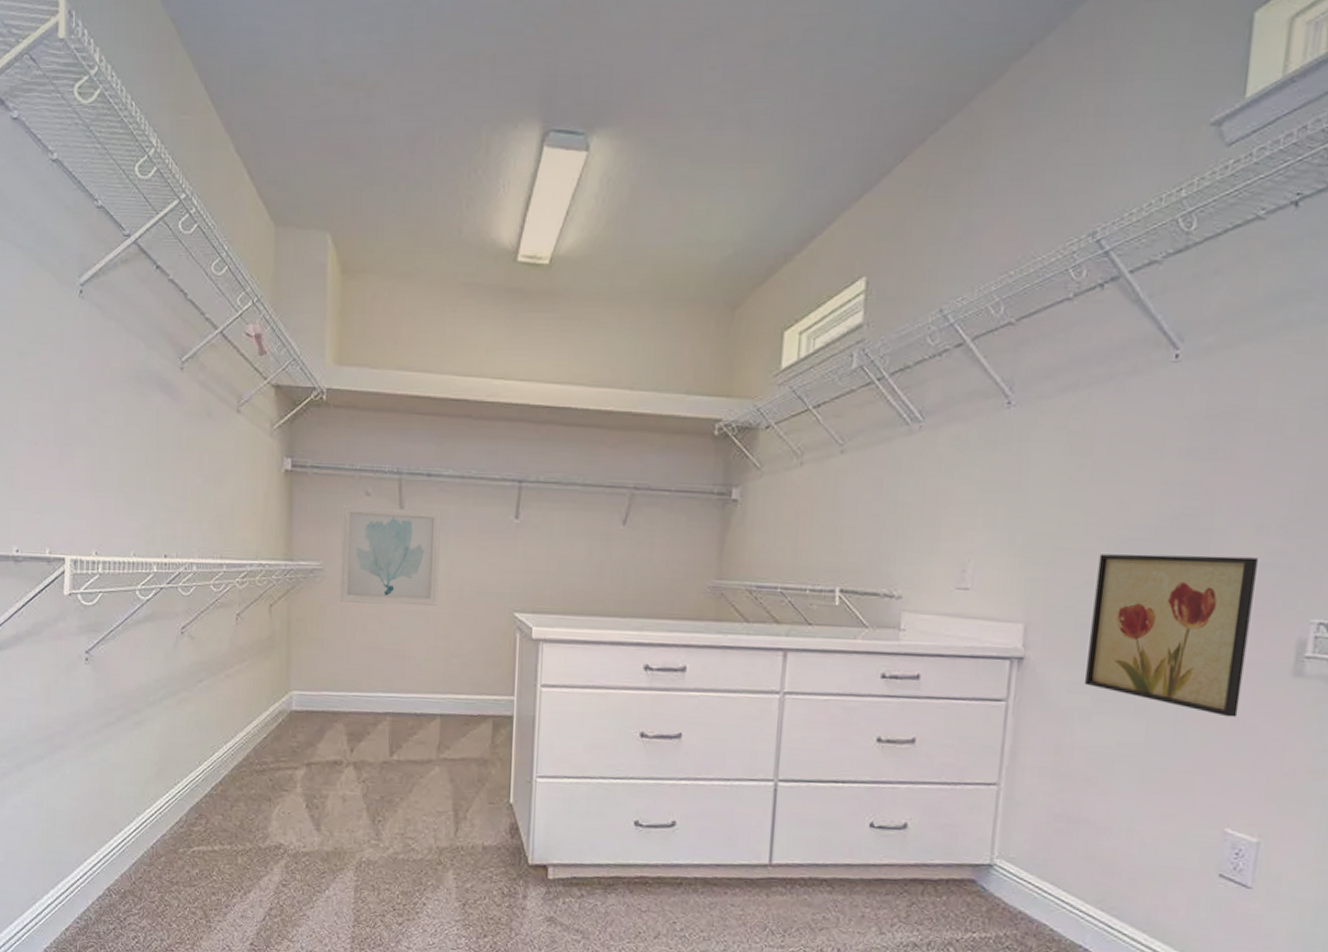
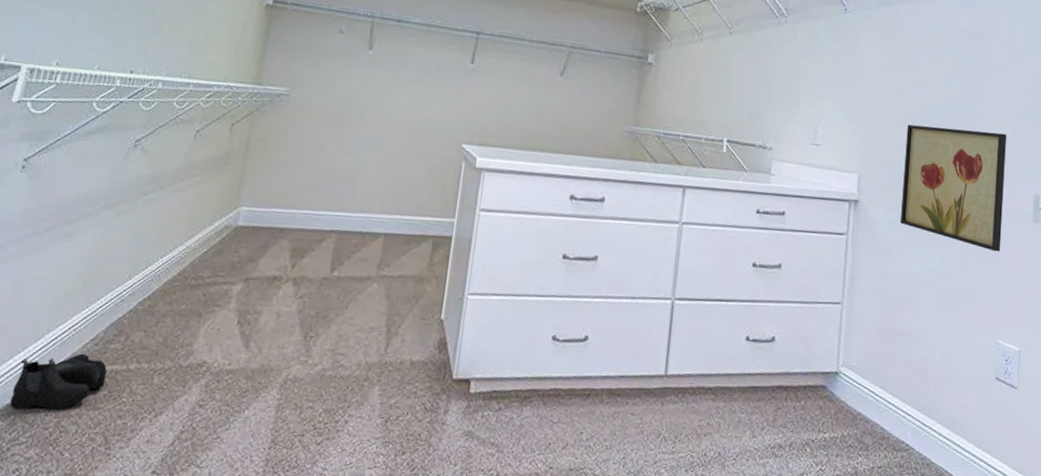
boots: none [118,835,196,887] -> present [9,353,107,411]
wall art: present [339,504,441,607] -> none [301,39,406,134]

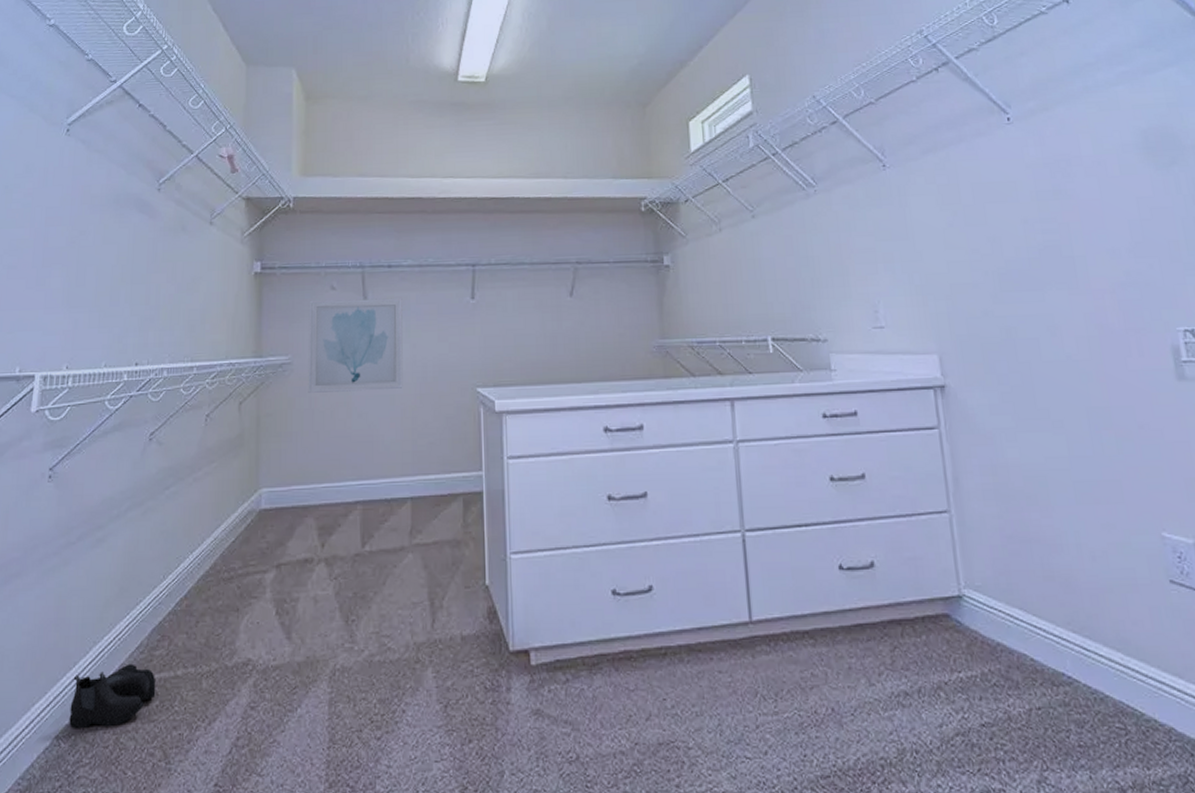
wall art: none [301,39,406,134] -> present [308,297,403,393]
wall art: present [899,124,1006,252] -> none [987,278,1142,424]

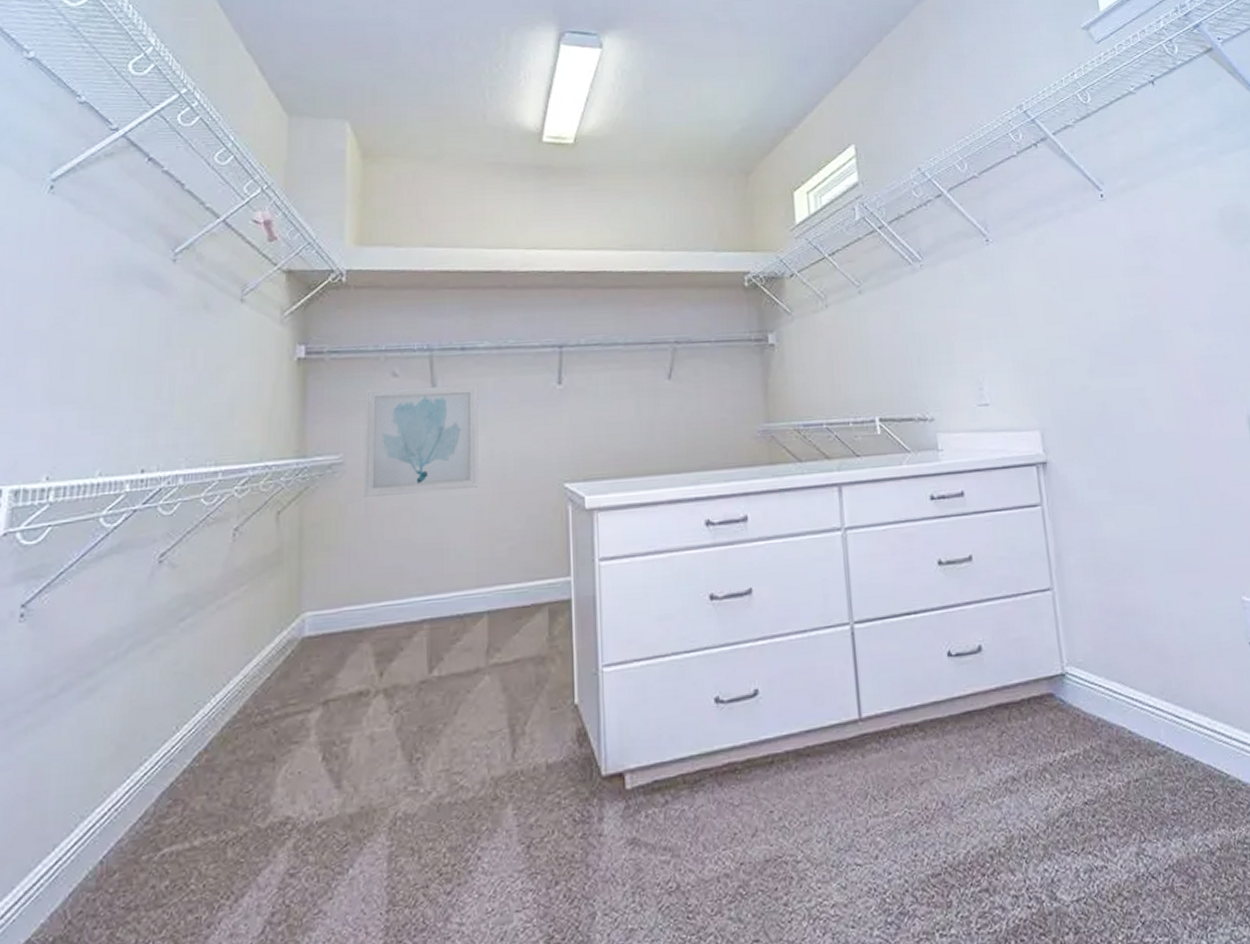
boots: present [69,663,156,729] -> none [45,838,166,929]

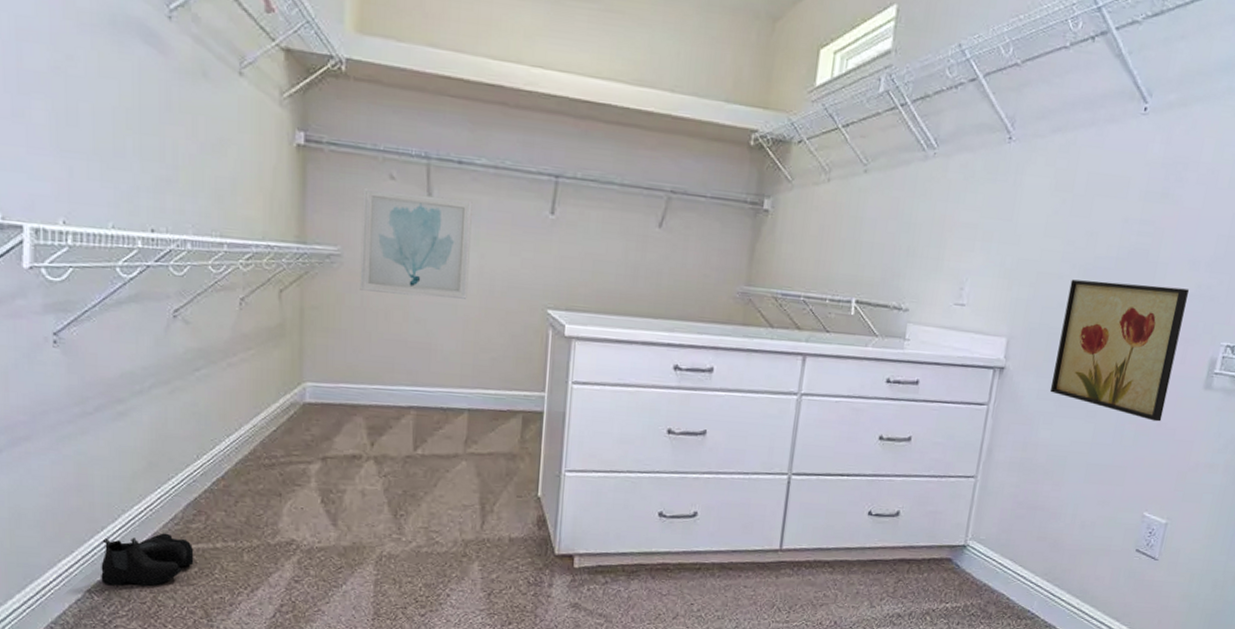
boots: none [45,838,166,929] -> present [101,533,194,587]
wall art: none [1085,351,1223,493] -> present [1049,279,1189,422]

